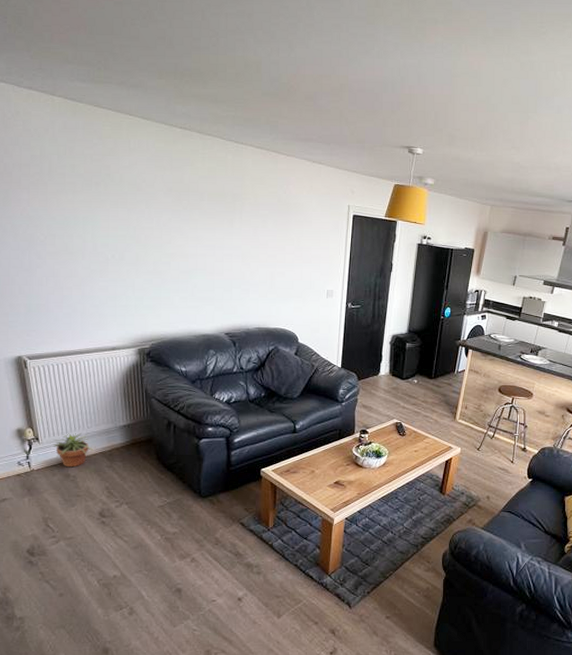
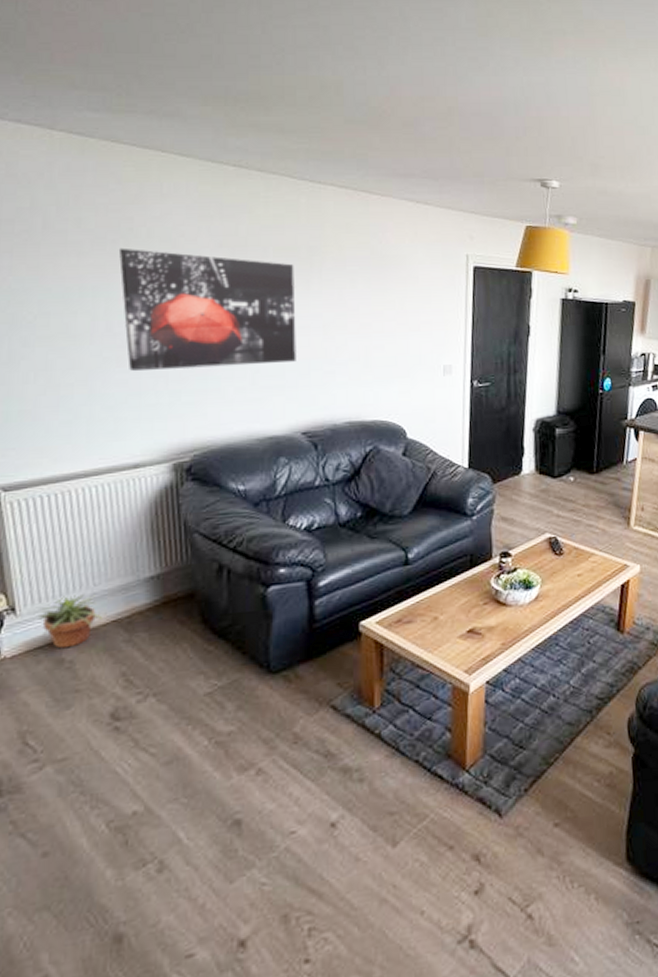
wall art: none [101,189,223,282] -> present [119,248,296,371]

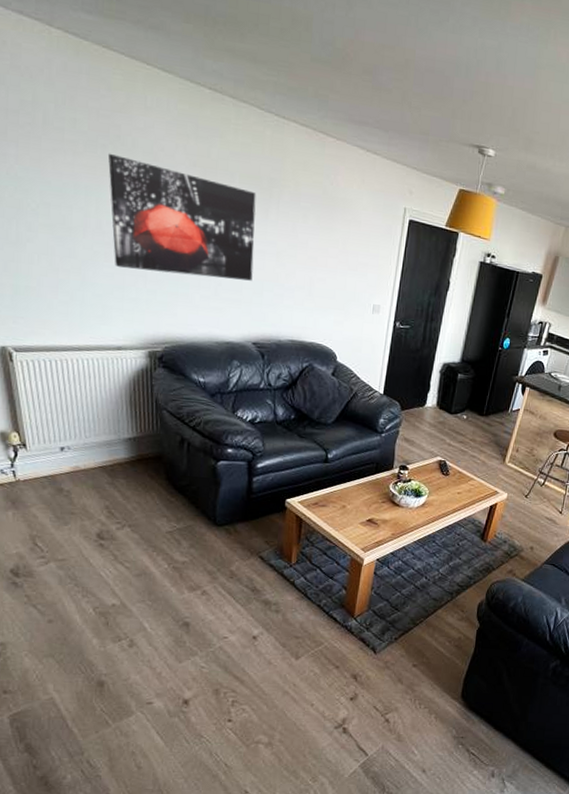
potted plant: present [38,594,103,649] -> none [44,441,92,481]

